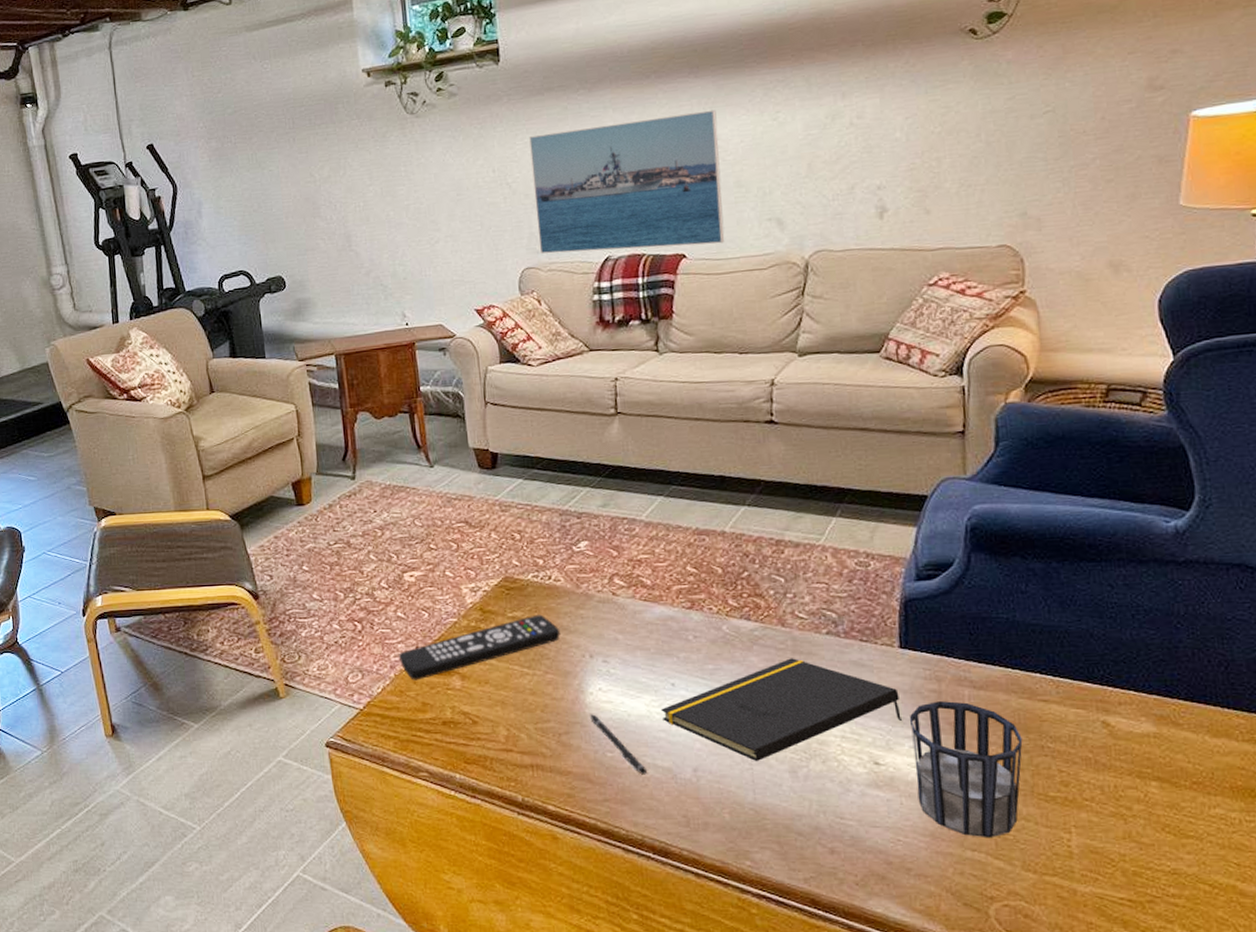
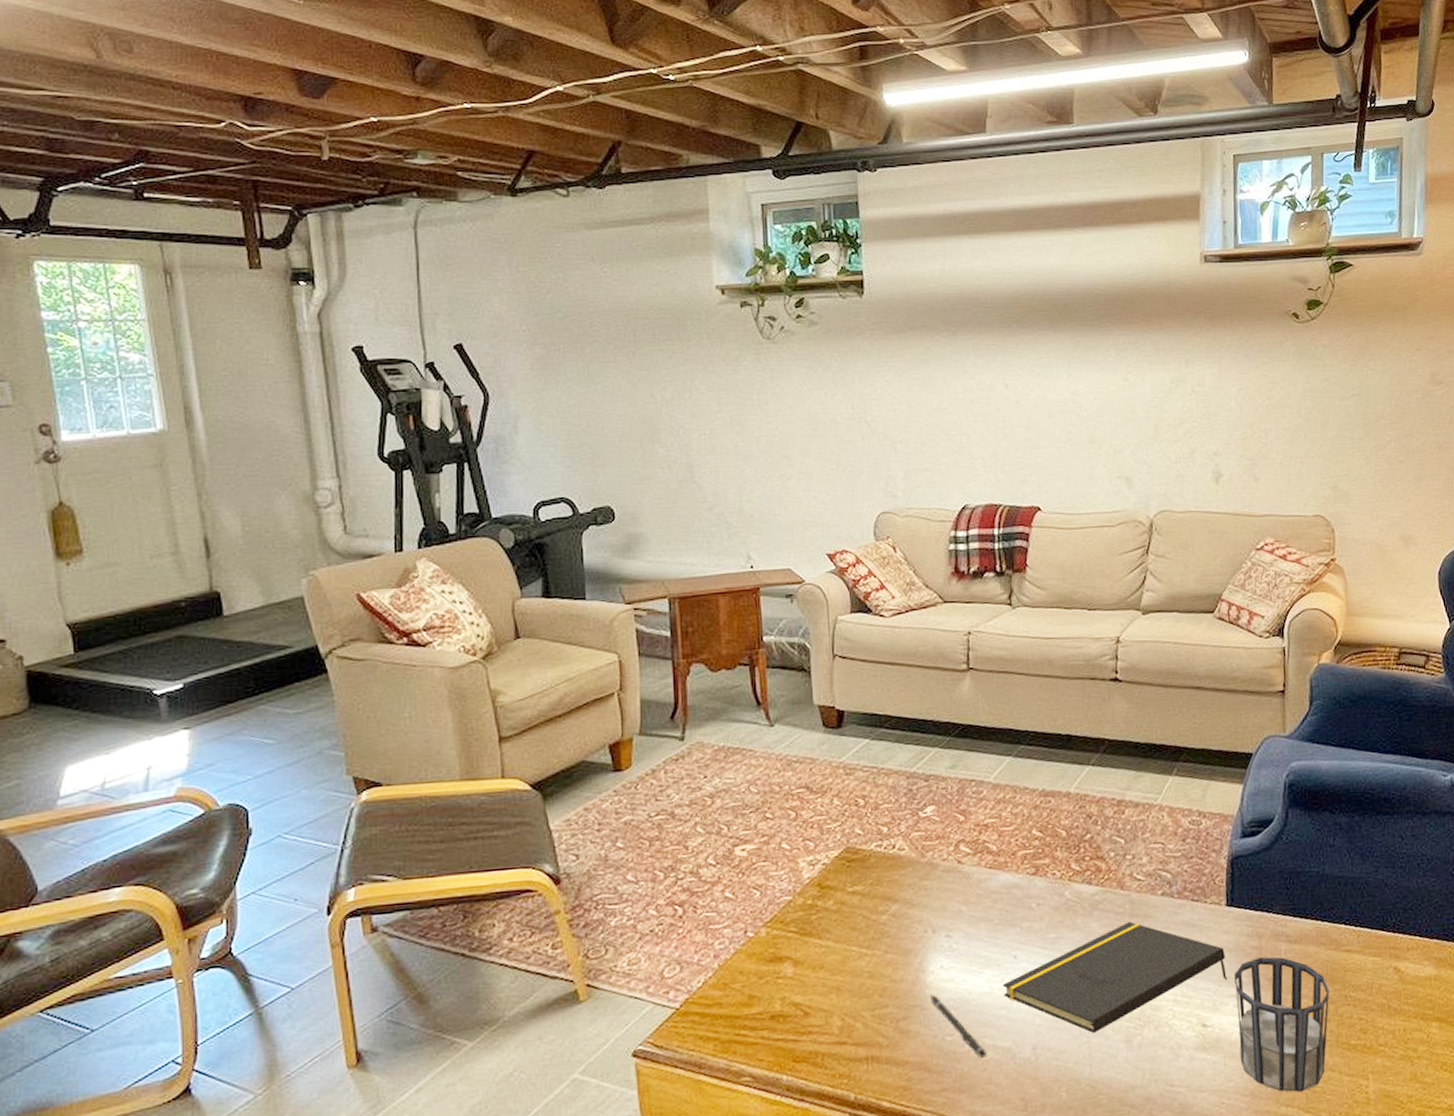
remote control: present [399,614,561,681] -> none [725,887,903,971]
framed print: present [529,109,725,255] -> none [891,365,1078,499]

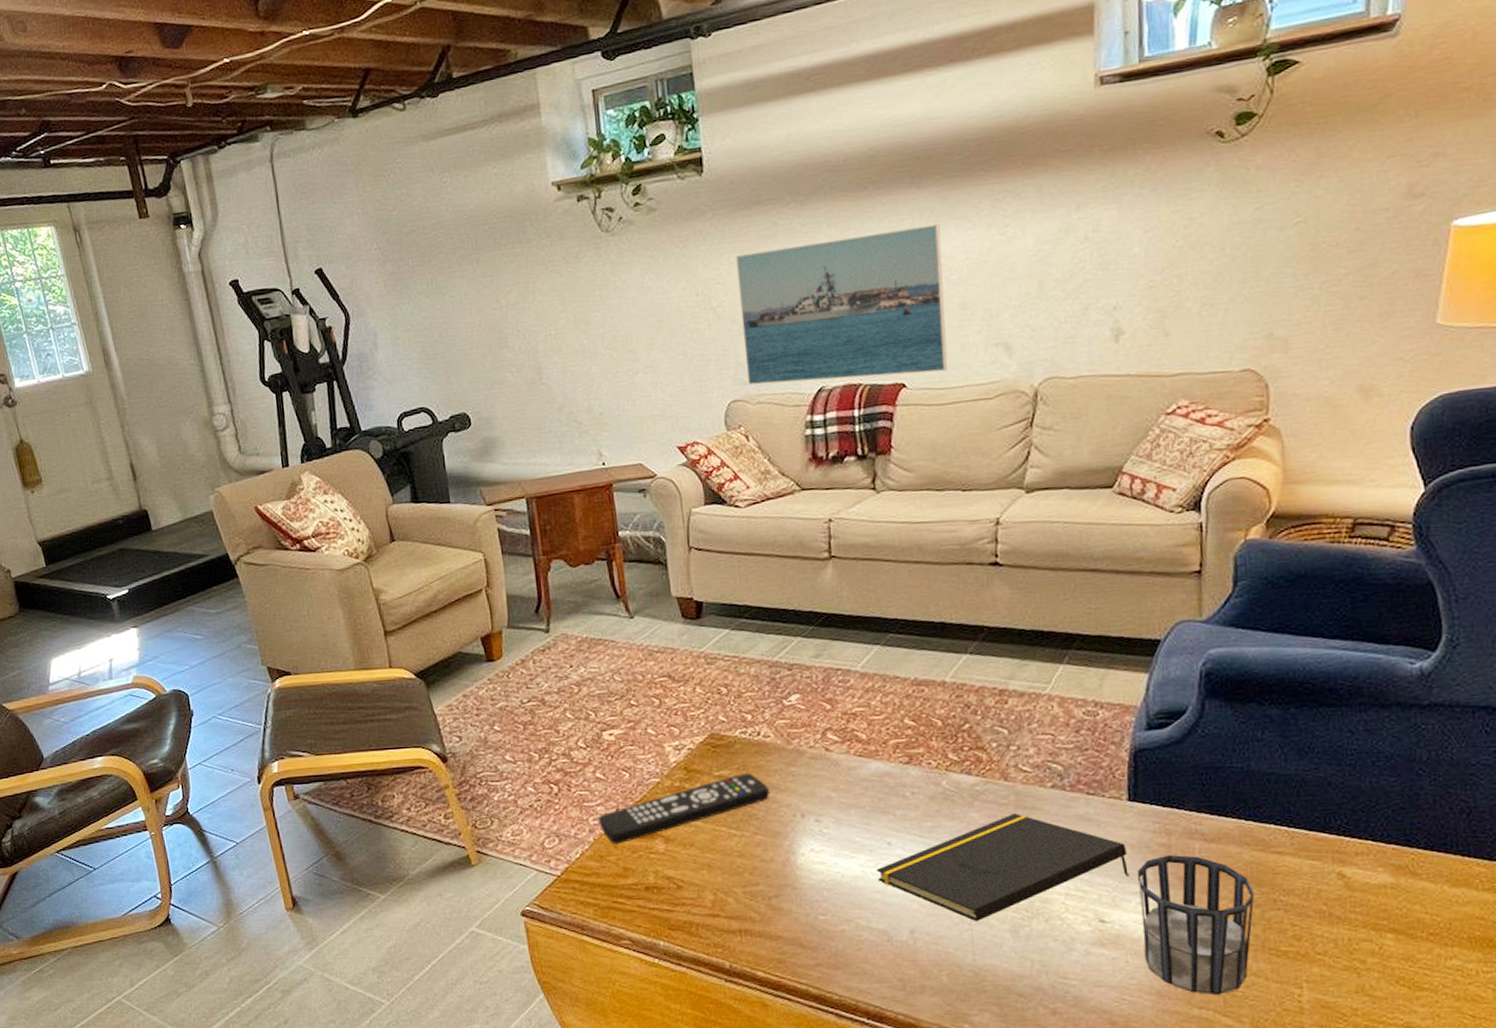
remote control: none [725,887,903,971] -> present [598,772,770,845]
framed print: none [891,365,1078,499] -> present [736,223,948,386]
pen: present [930,995,986,1058] -> none [801,876,861,938]

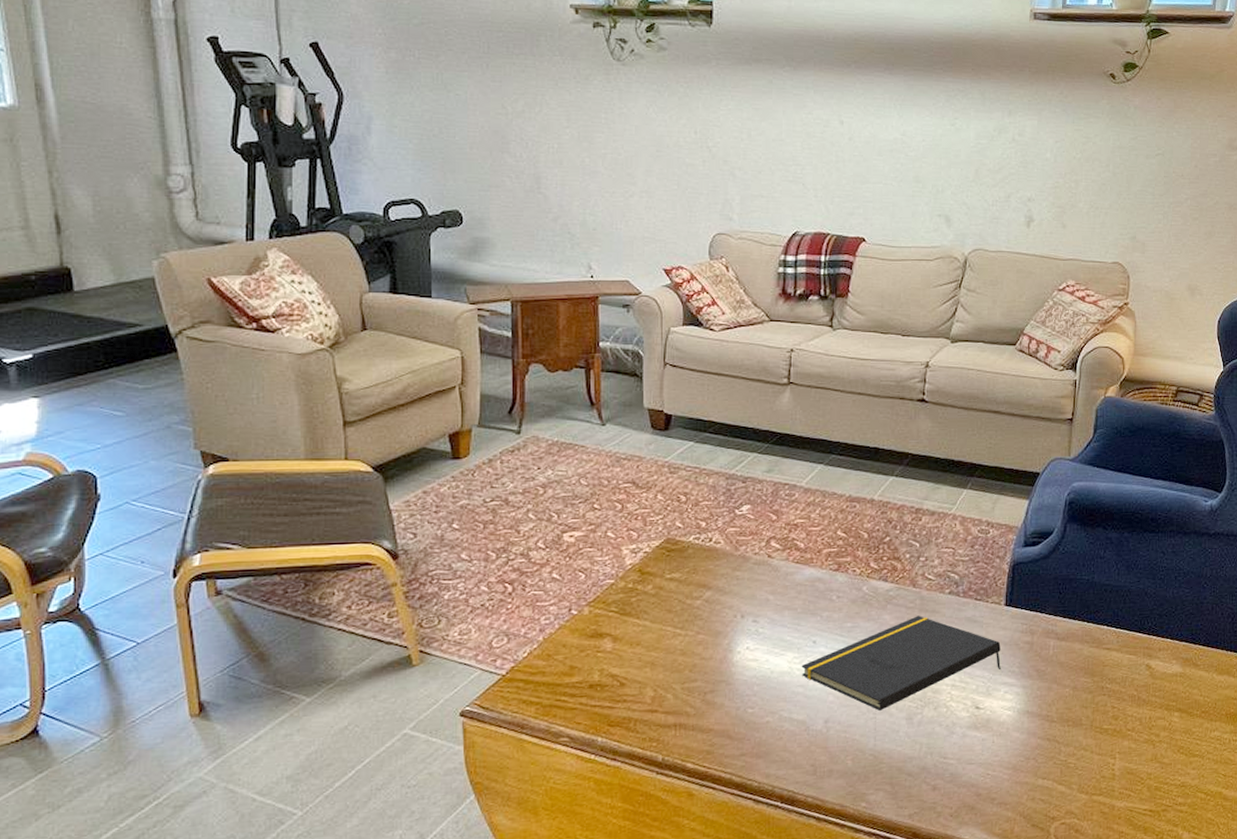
remote control: present [598,772,770,845] -> none [550,576,716,644]
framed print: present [736,223,948,386] -> none [732,103,904,232]
cup: present [1136,855,1255,996] -> none [1006,651,1089,768]

